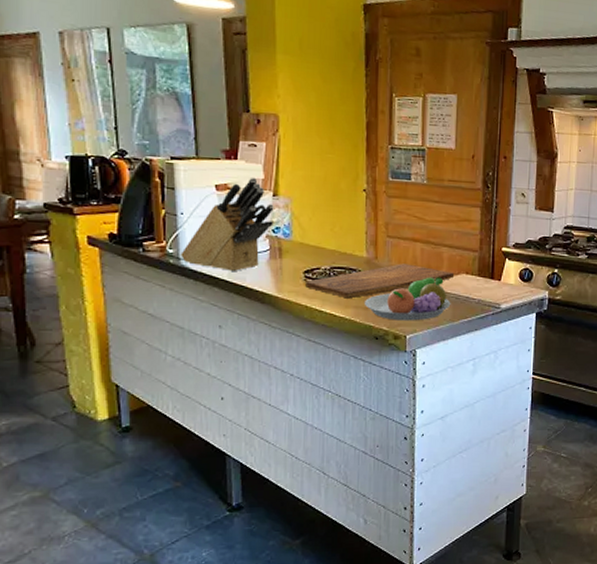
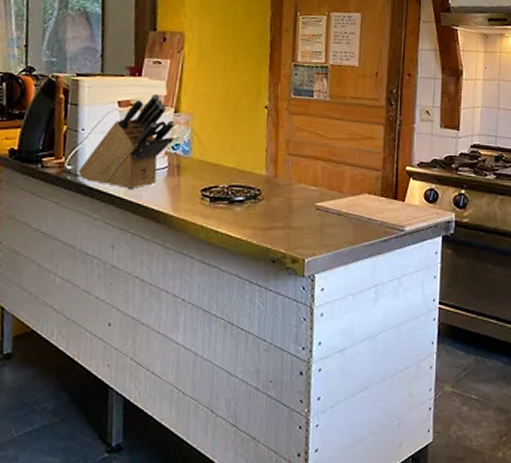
cutting board: present [305,263,455,299] -> none [202,182,357,219]
fruit bowl: present [364,277,451,321] -> none [261,196,352,244]

